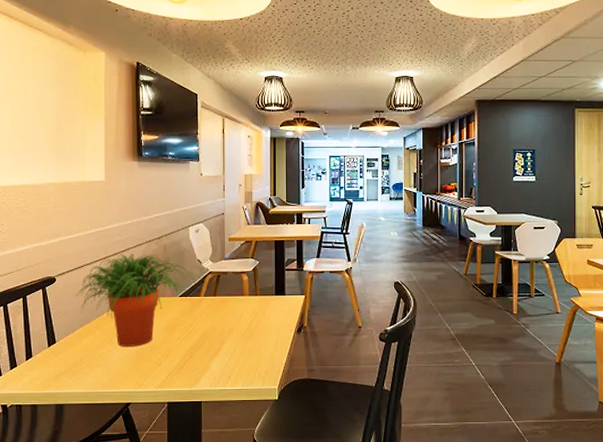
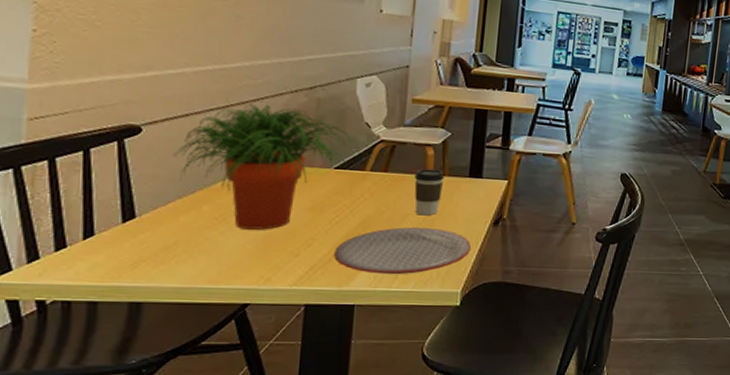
plate: none [184,337,283,377] -> present [334,227,472,275]
coffee cup: none [236,291,257,328] -> present [414,168,445,216]

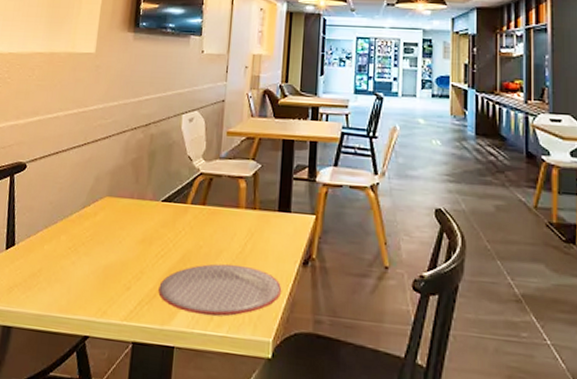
potted plant: present [172,104,352,230] -> none [44,141,176,261]
coffee cup: present [414,168,445,216] -> none [228,202,256,253]

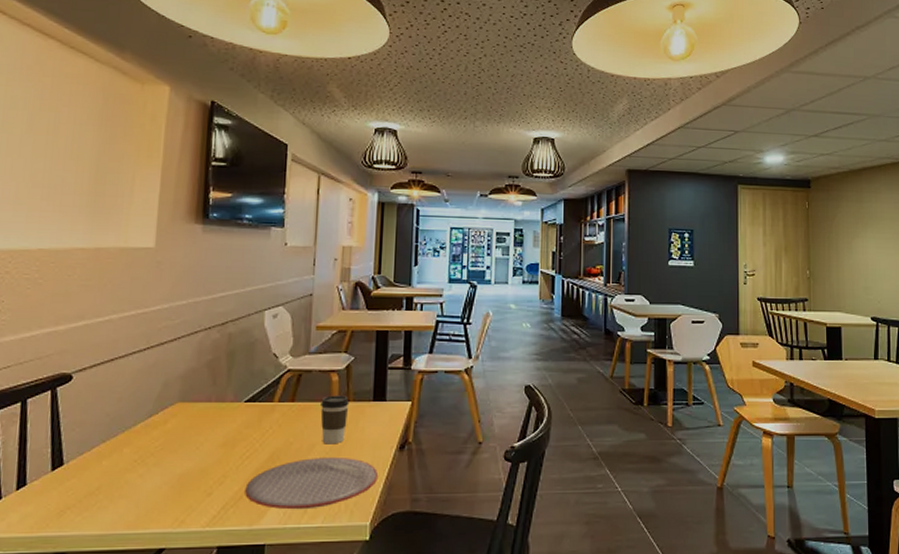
coffee cup: none [228,202,256,253] -> present [320,395,350,444]

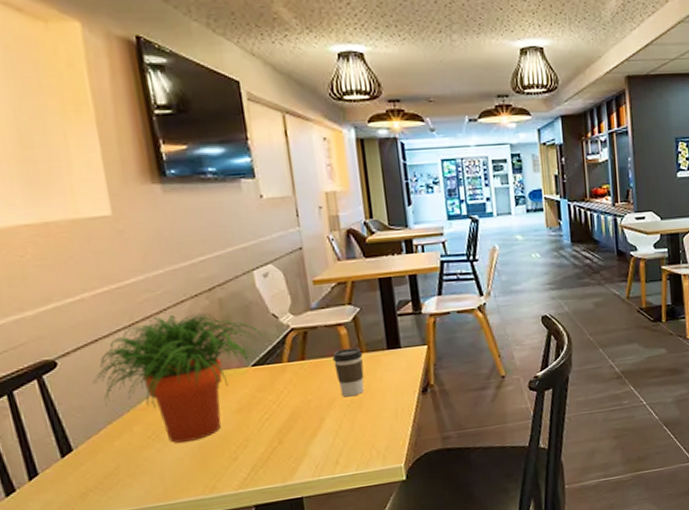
potted plant: none [98,343,260,470] -> present [92,313,263,443]
plate: present [245,456,379,510] -> none [271,407,406,464]

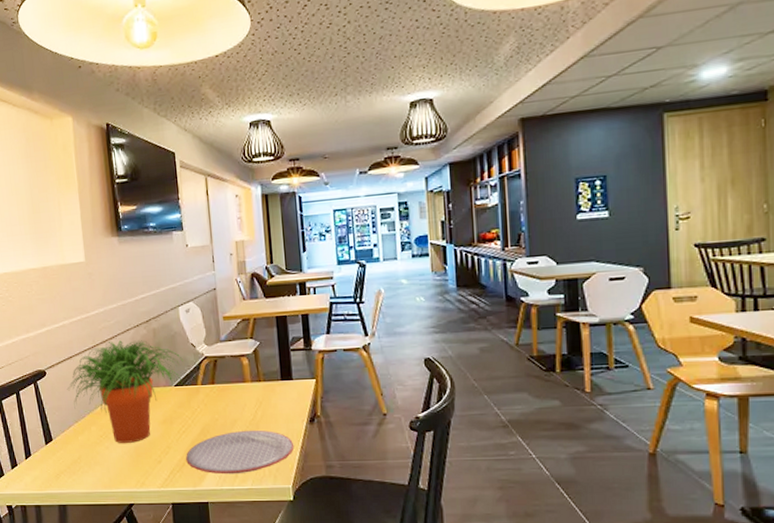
plate: none [271,407,406,464] -> present [186,430,295,475]
coffee cup: present [333,347,365,397] -> none [236,376,261,420]

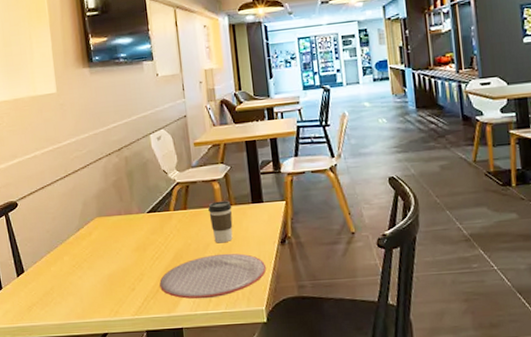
potted plant: present [67,340,183,443] -> none [38,168,155,272]
coffee cup: none [236,376,261,420] -> present [208,200,233,243]

